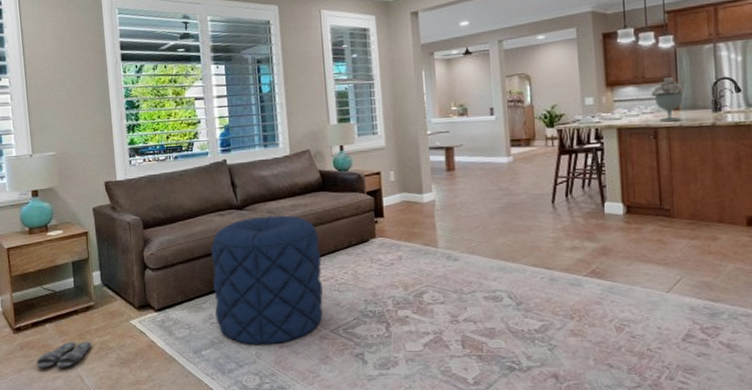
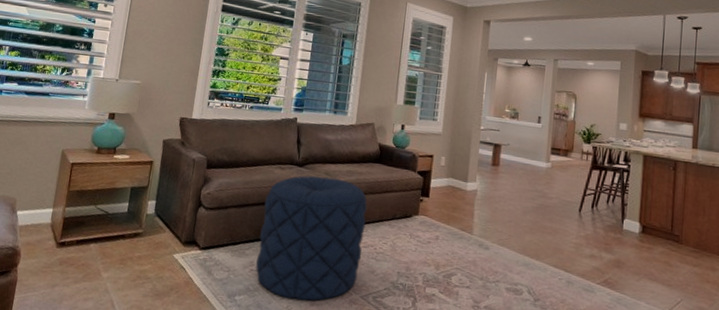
slippers: present [36,341,92,369] -> none [71,265,131,291]
bouquet: present [649,76,686,123] -> none [674,118,705,159]

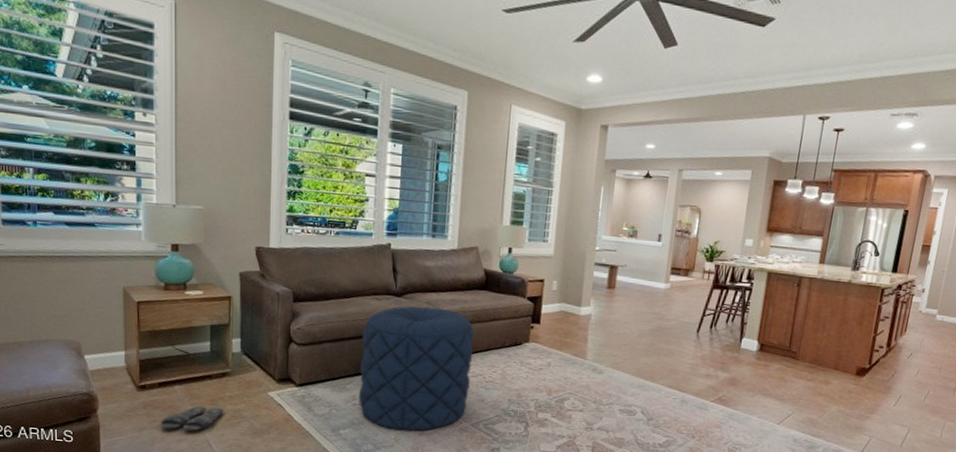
slippers: none [71,265,131,291] -> present [160,406,224,432]

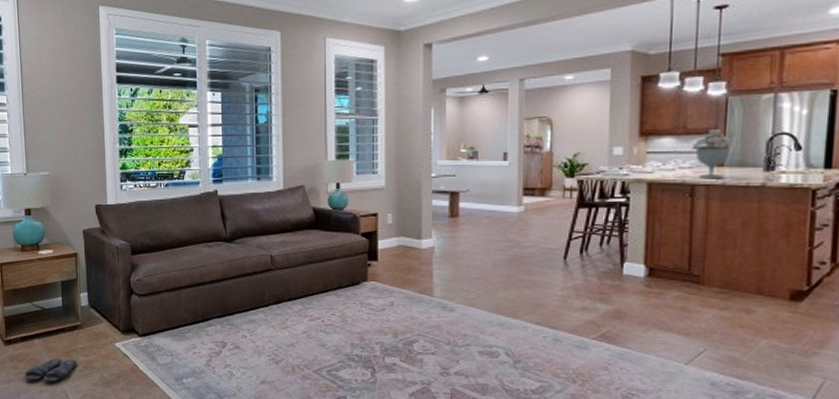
pouf: present [359,306,474,431] -> none [197,250,309,379]
bouquet: none [802,231,834,274] -> present [690,128,734,179]

